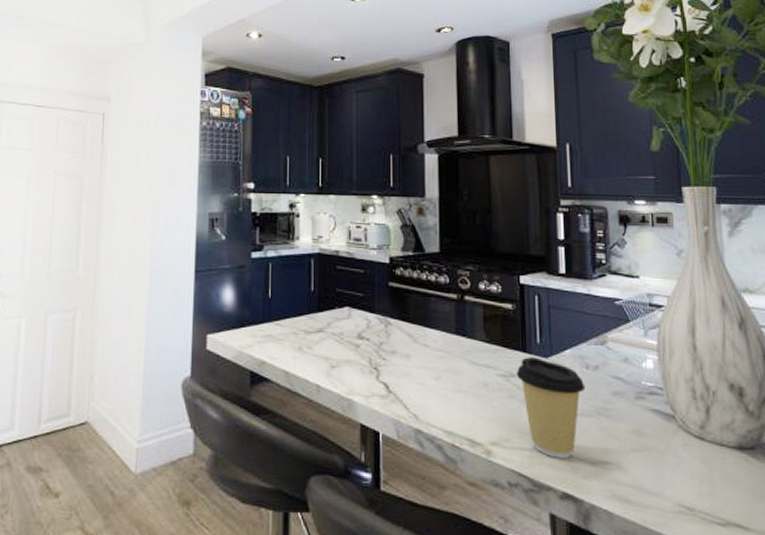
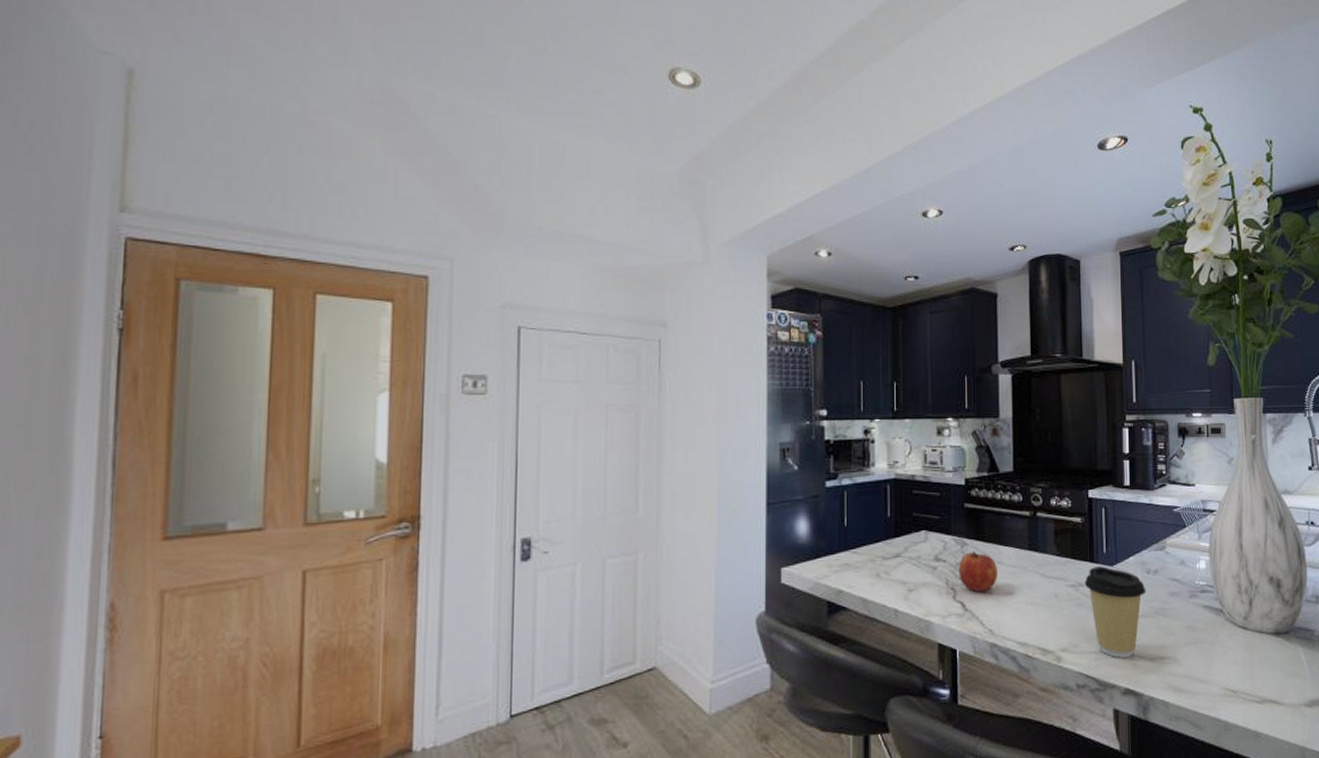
fruit: none [382,331,423,375] -> present [959,551,997,593]

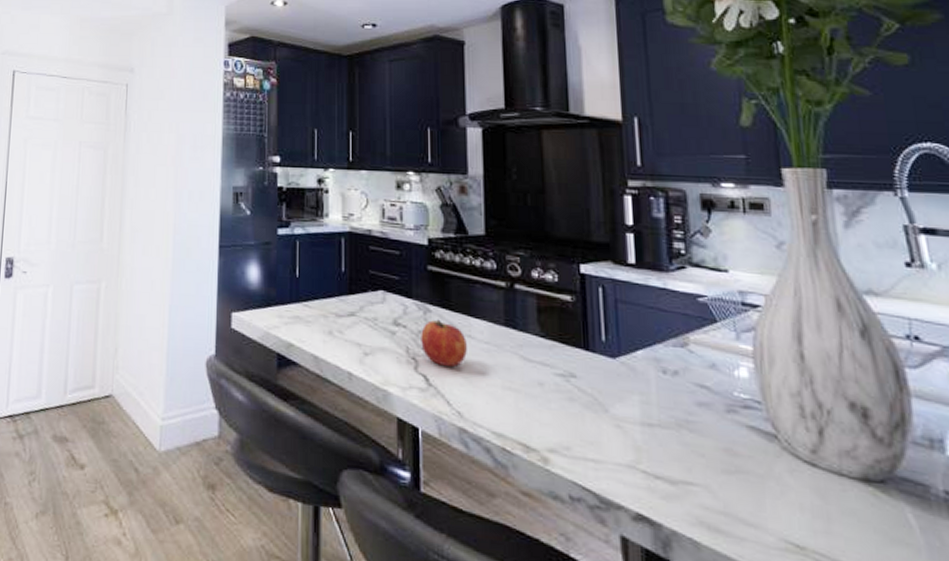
coffee cup: present [1084,566,1146,658] -> none [577,356,663,475]

